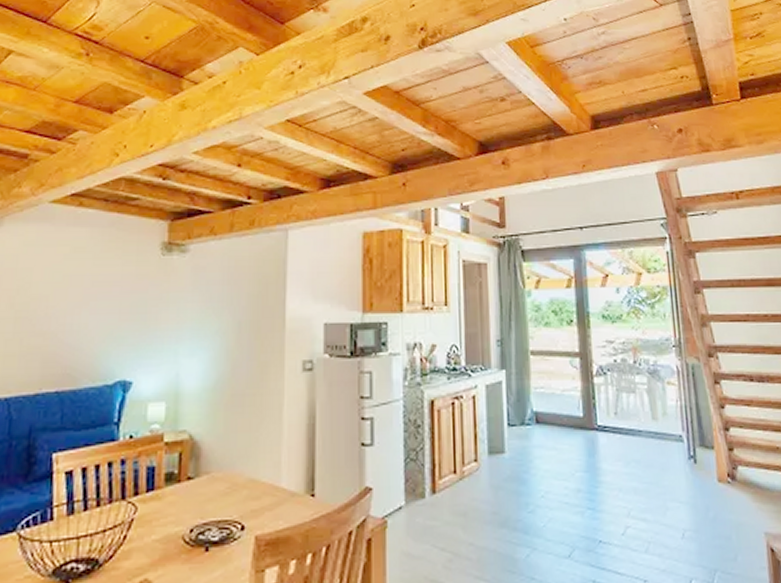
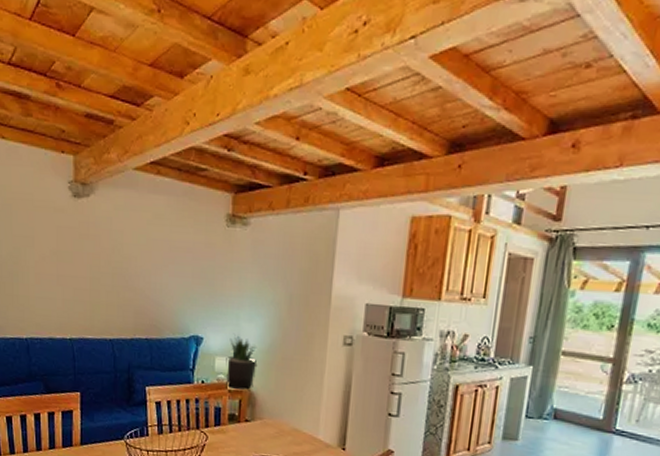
planter: none [161,374,200,440] -> present [226,335,256,390]

